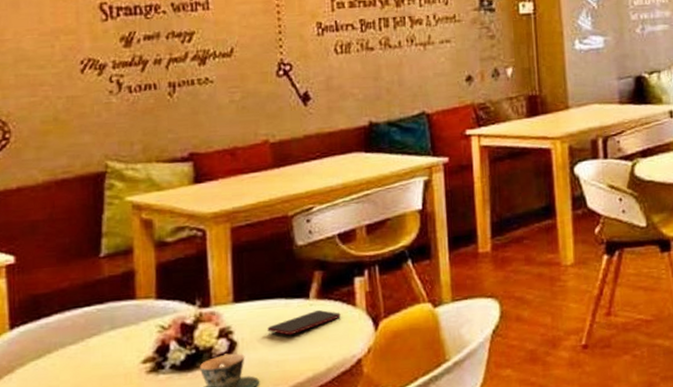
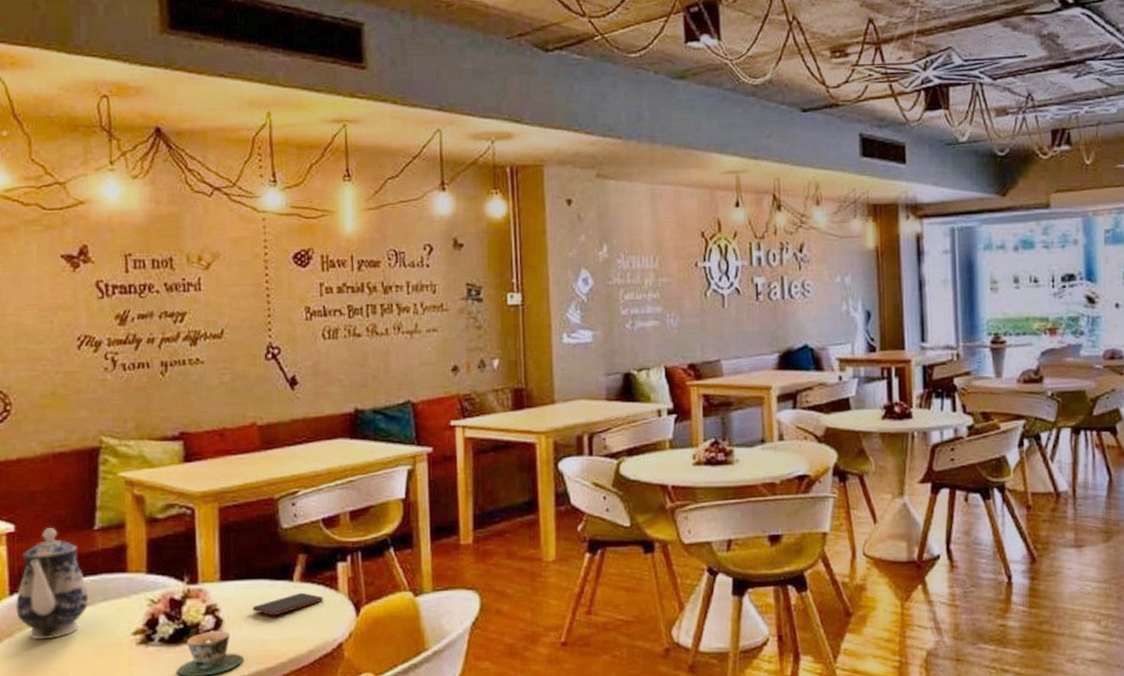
teapot: none [15,257,95,375] -> present [15,528,89,640]

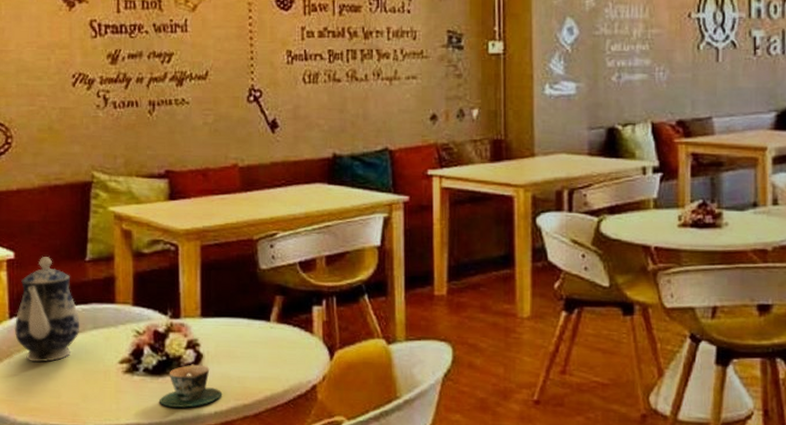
smartphone: present [252,592,323,616] -> none [231,333,299,355]

